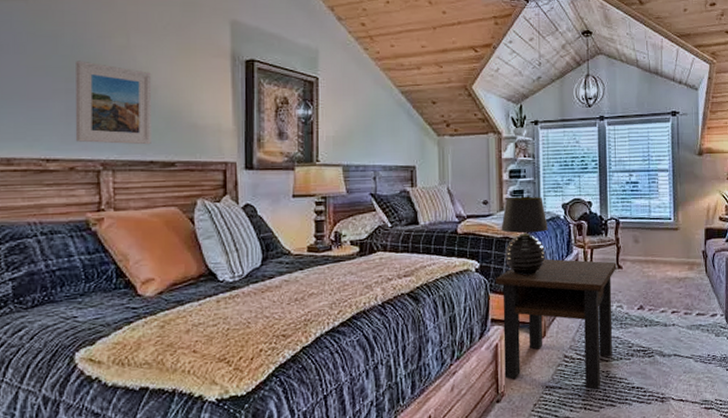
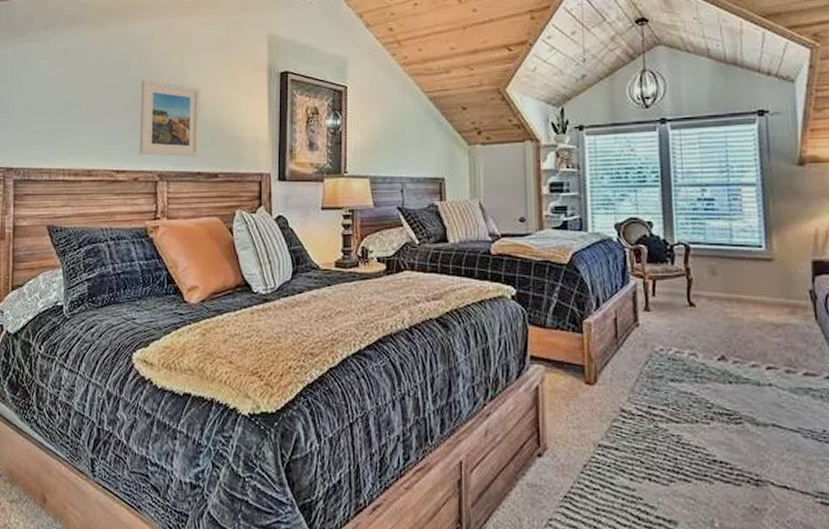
side table: present [496,258,617,390] -> none [535,289,688,457]
table lamp: present [501,196,549,275] -> none [540,213,599,307]

